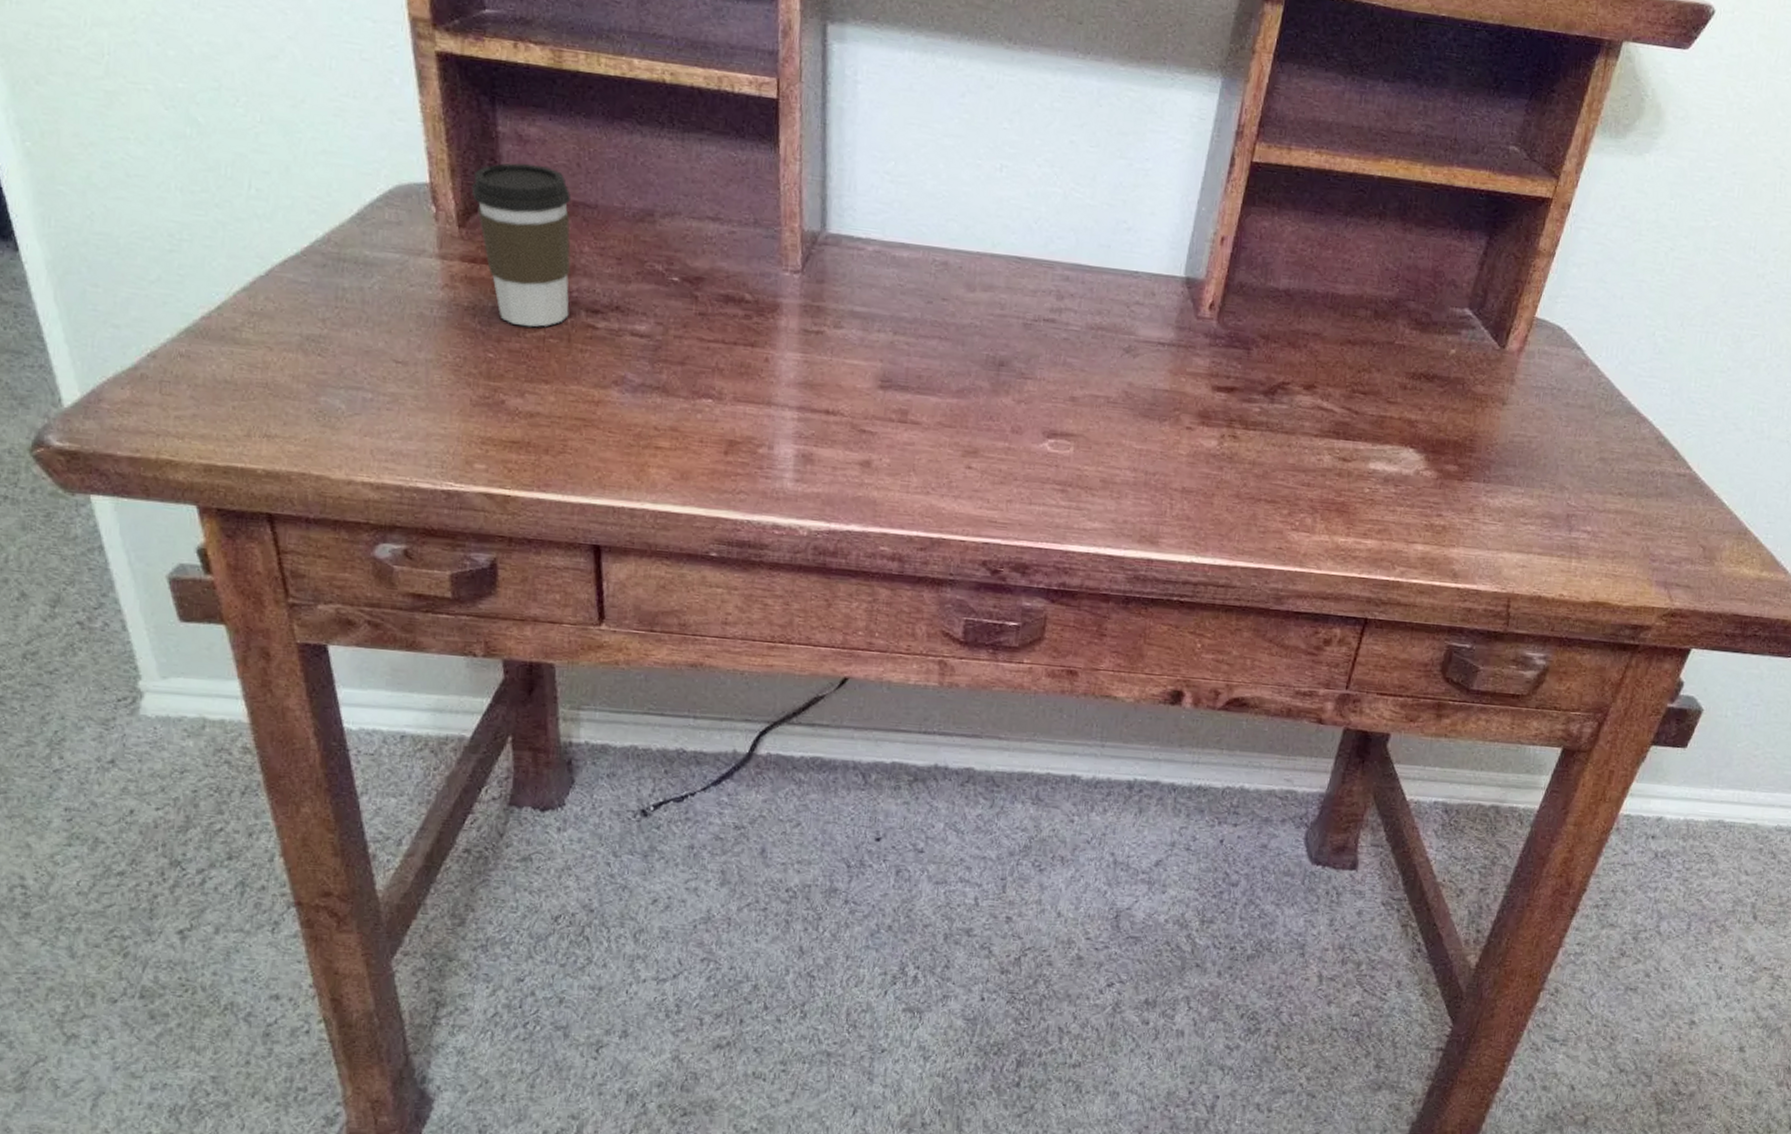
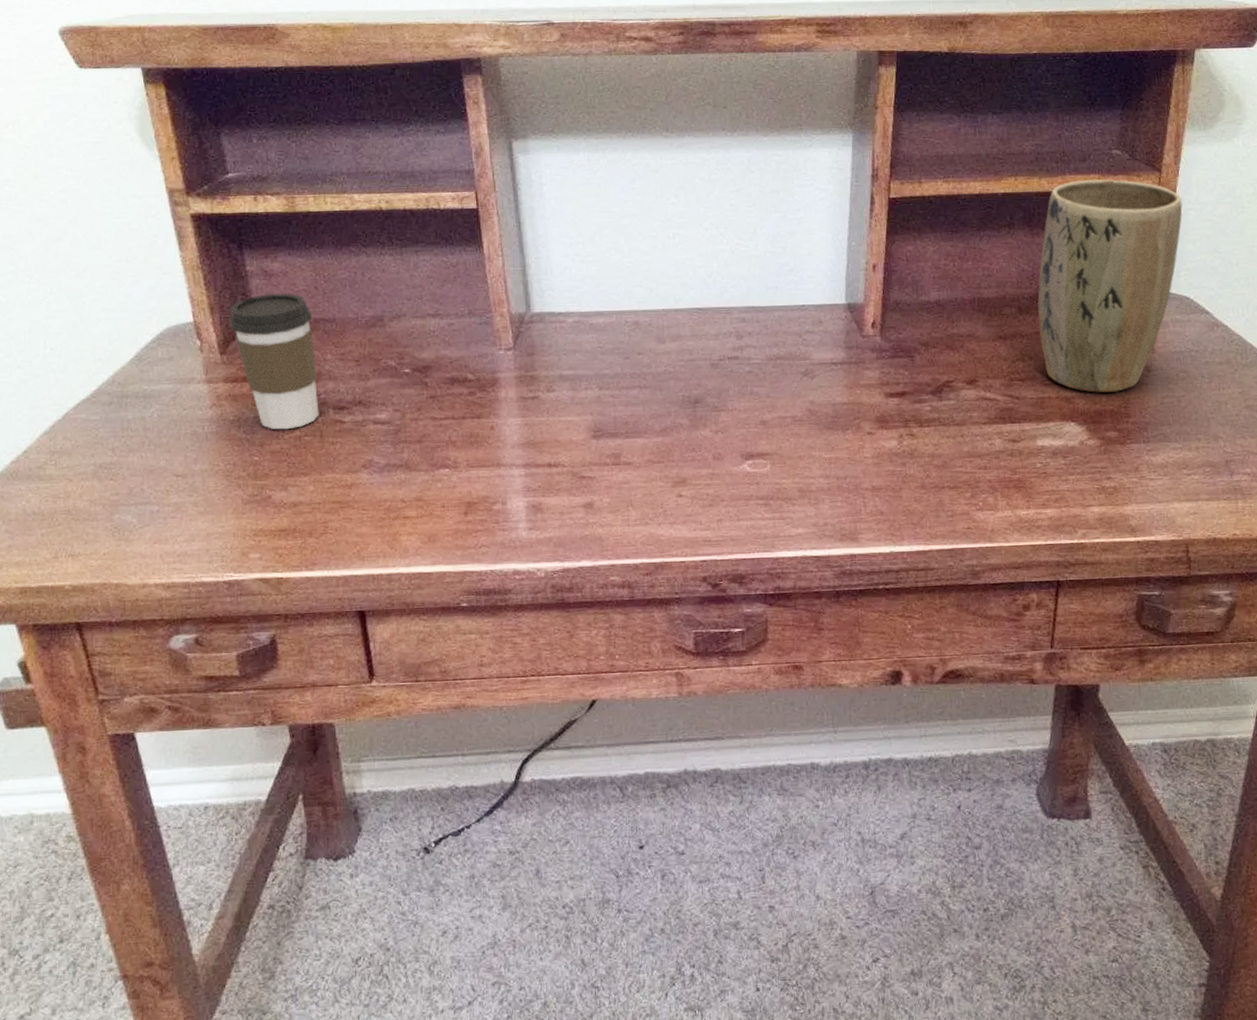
plant pot: none [1391,174,1576,422] -> present [1037,179,1183,393]

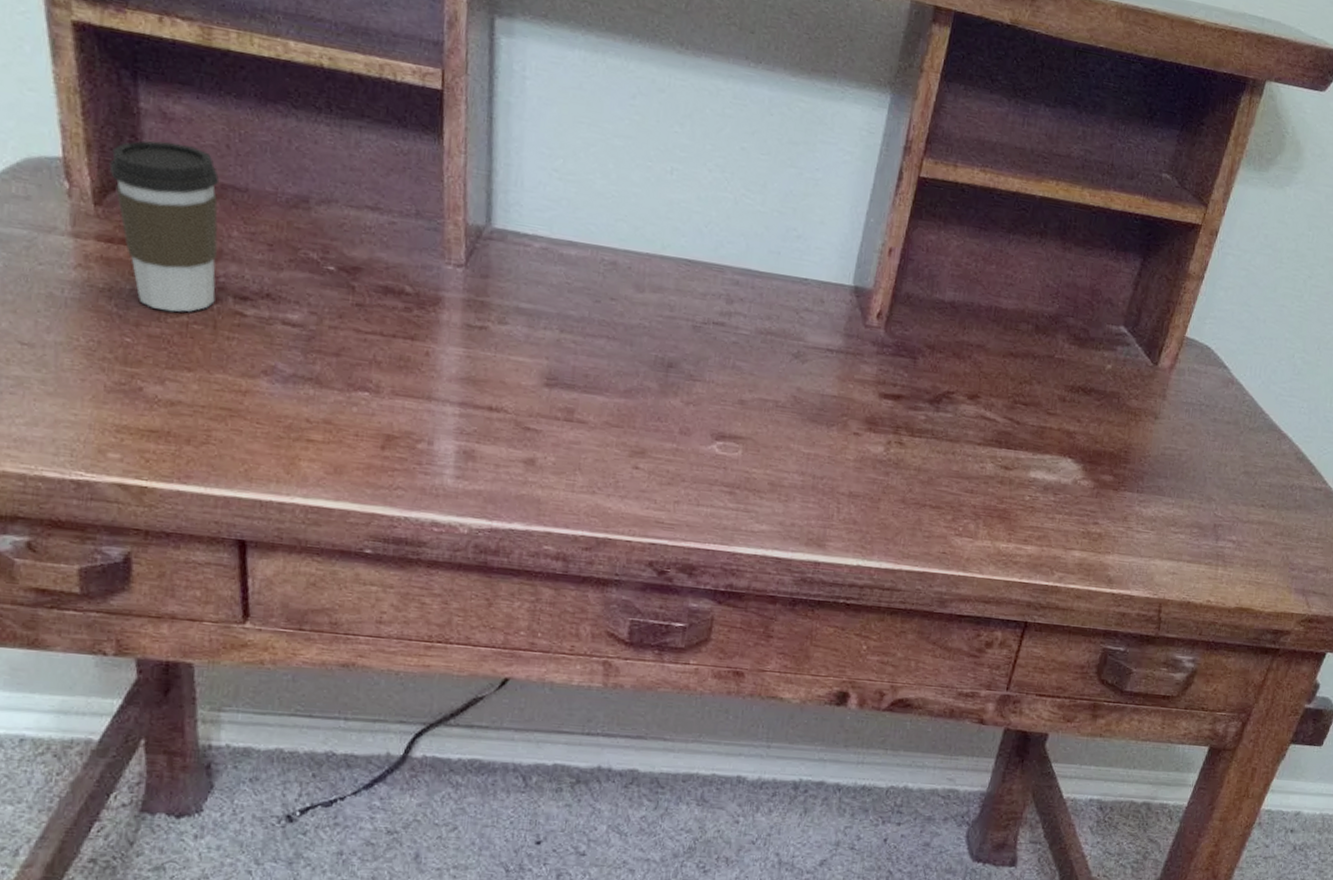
plant pot: present [1037,179,1183,393] -> none [1051,198,1223,435]

